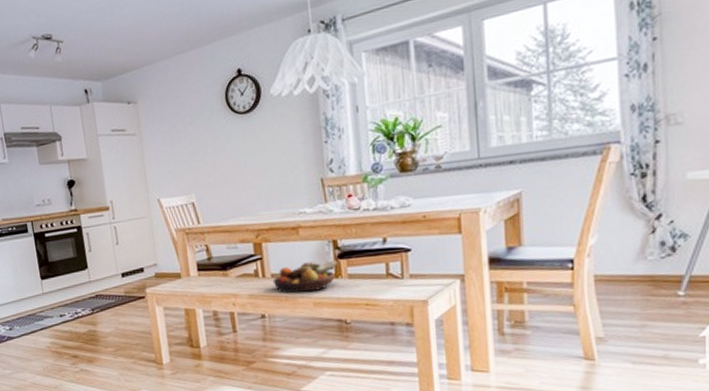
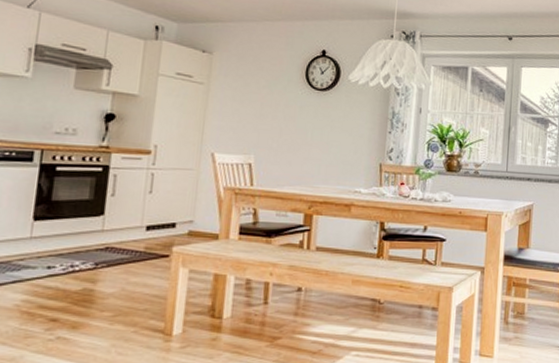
fruit bowl: present [272,260,338,294] -> none [316,240,382,270]

